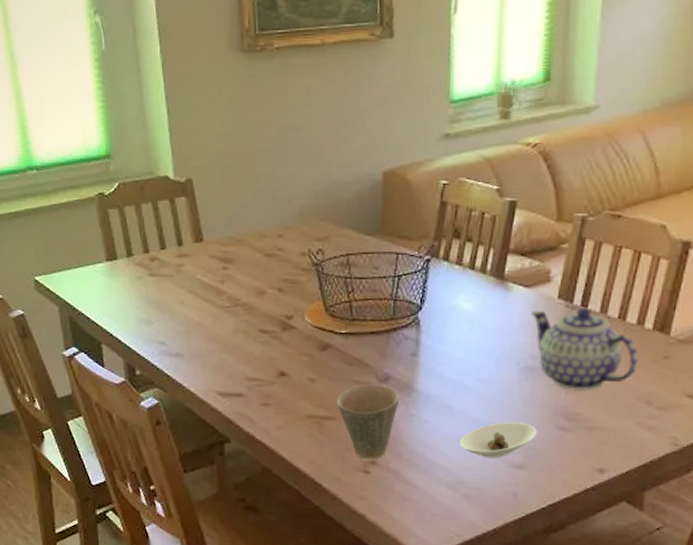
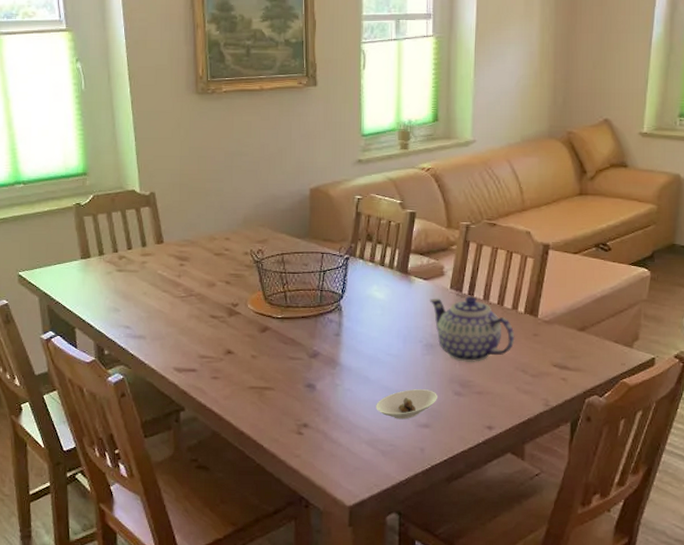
cup: present [337,385,400,460] -> none [275,360,327,423]

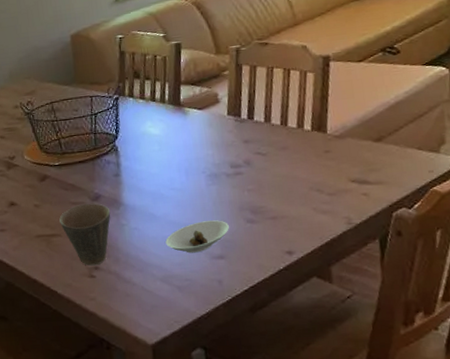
cup: none [275,360,327,423] -> present [59,204,111,266]
teapot: present [430,296,515,363] -> none [207,120,305,189]

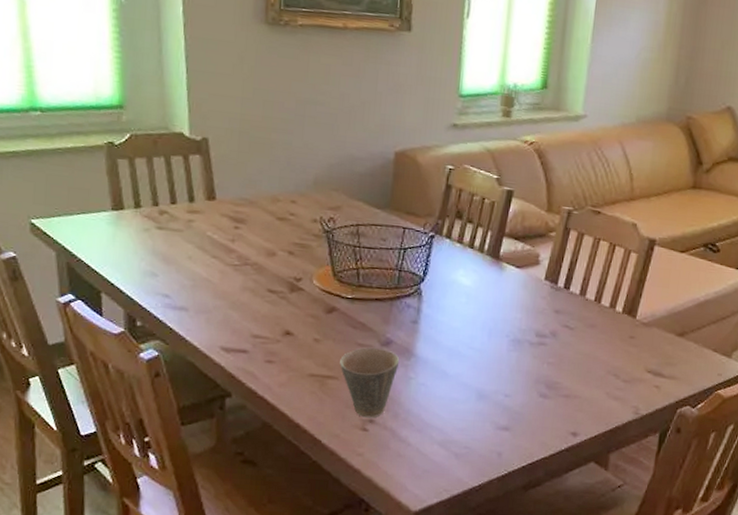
saucer: present [165,220,229,253] -> none [452,388,521,421]

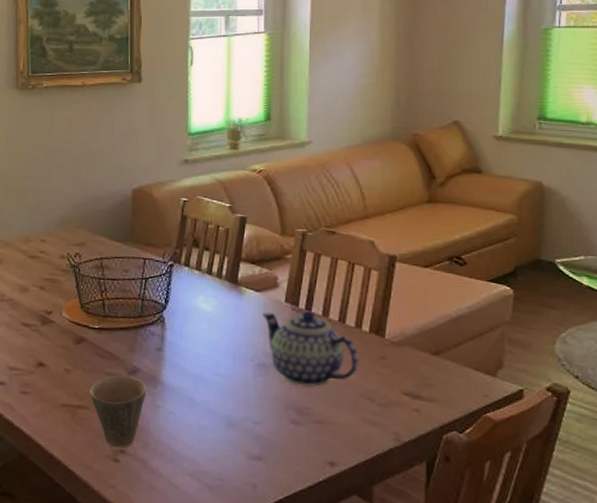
teapot: none [521,289,610,364] -> present [262,311,359,388]

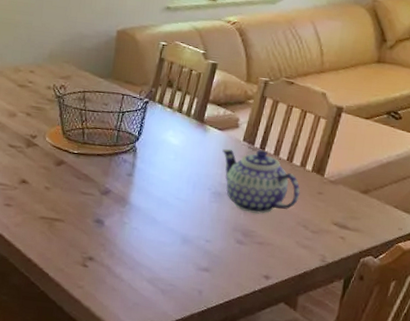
cup: present [90,376,147,448] -> none [66,195,116,256]

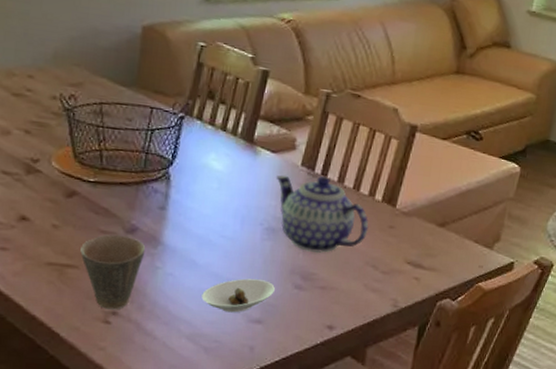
cup: none [66,195,116,256] -> present [80,235,146,310]
saucer: none [160,233,220,262] -> present [201,278,275,313]

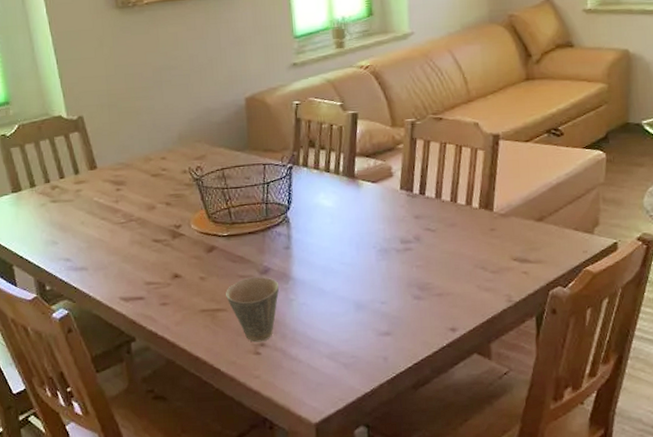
saucer: present [201,278,275,313] -> none [333,296,397,330]
teapot: present [276,175,369,254] -> none [380,195,472,265]

